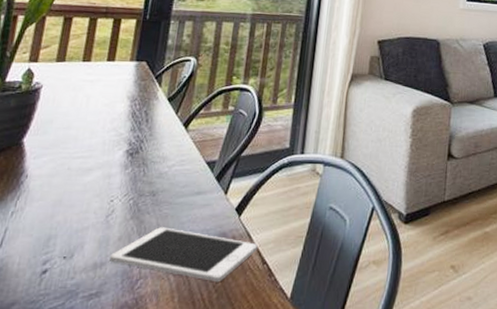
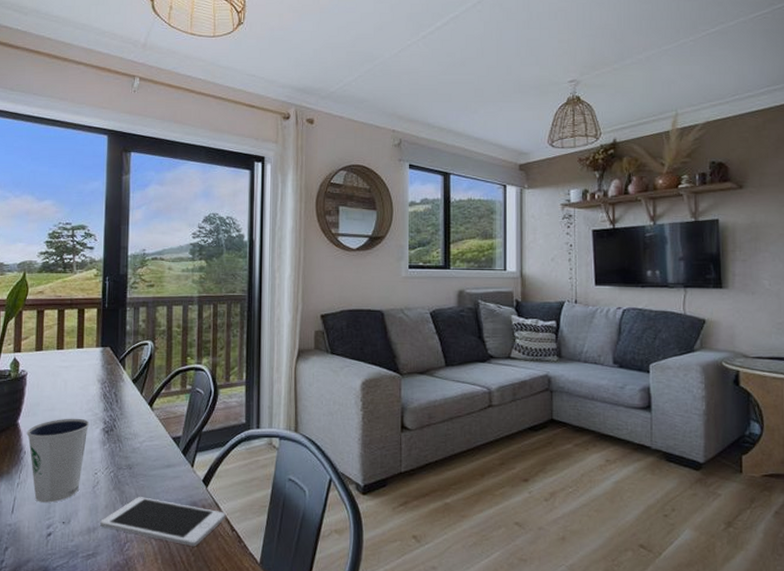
dixie cup: none [31,138,112,234] -> present [26,418,90,503]

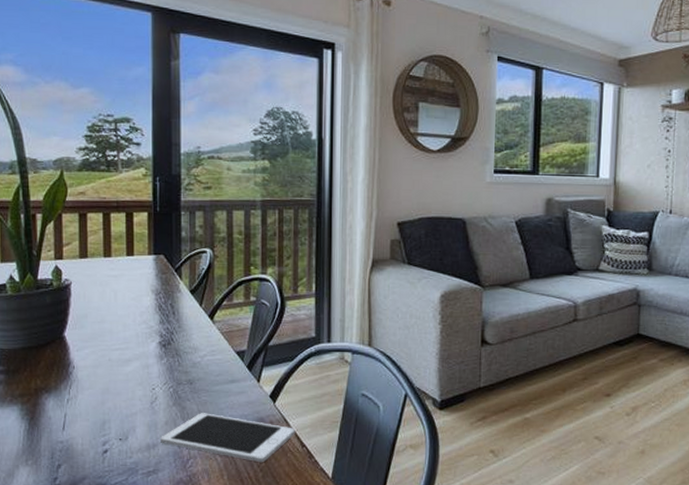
dixie cup: present [26,418,90,503] -> none [74,331,145,419]

